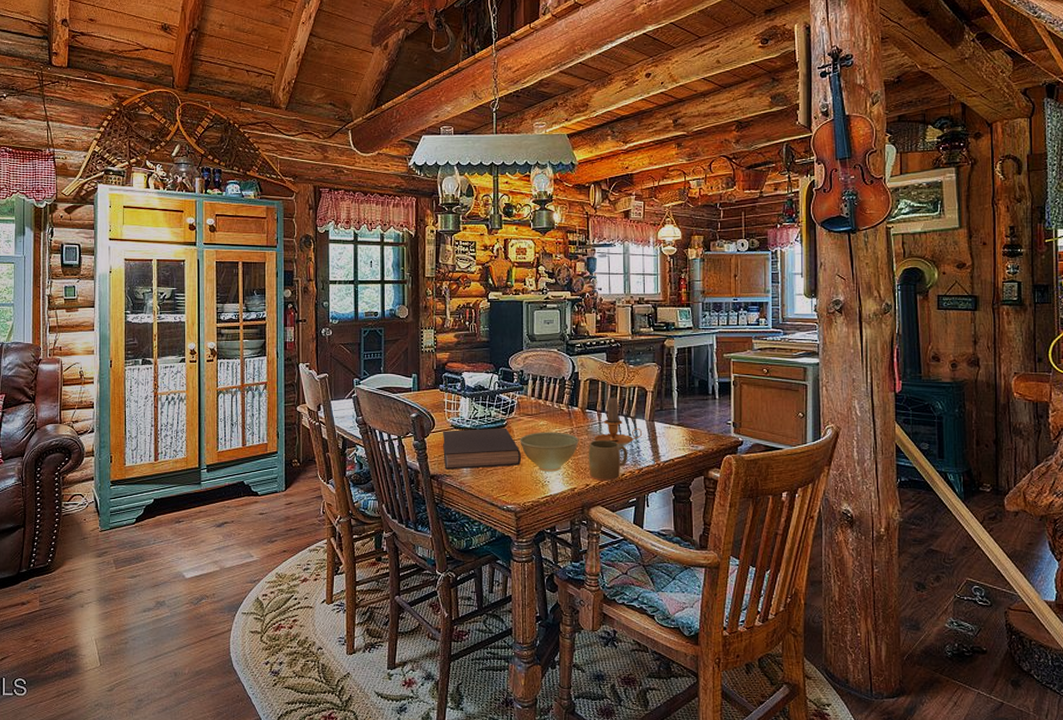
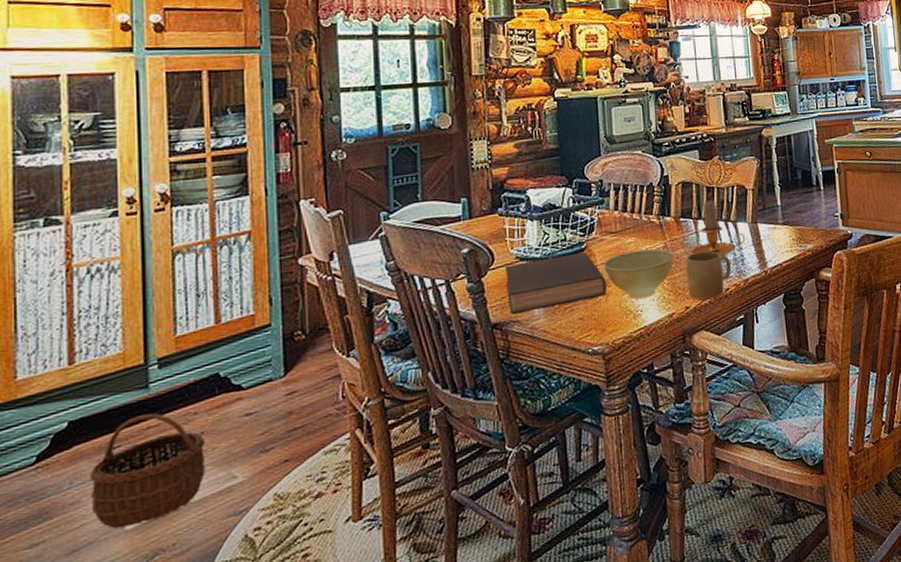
wicker basket: none [166,502,235,576] -> present [90,413,206,529]

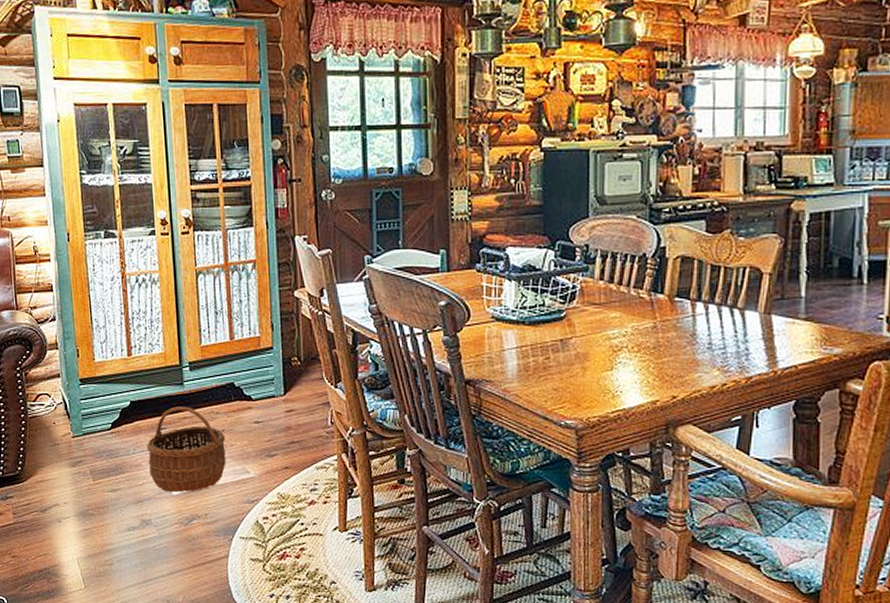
book: present [505,251,606,314] -> none [481,320,584,373]
bowl: present [603,249,674,300] -> none [583,326,664,379]
mug: present [685,251,732,301] -> none [675,338,733,393]
candlestick: present [691,199,745,258] -> none [684,280,753,349]

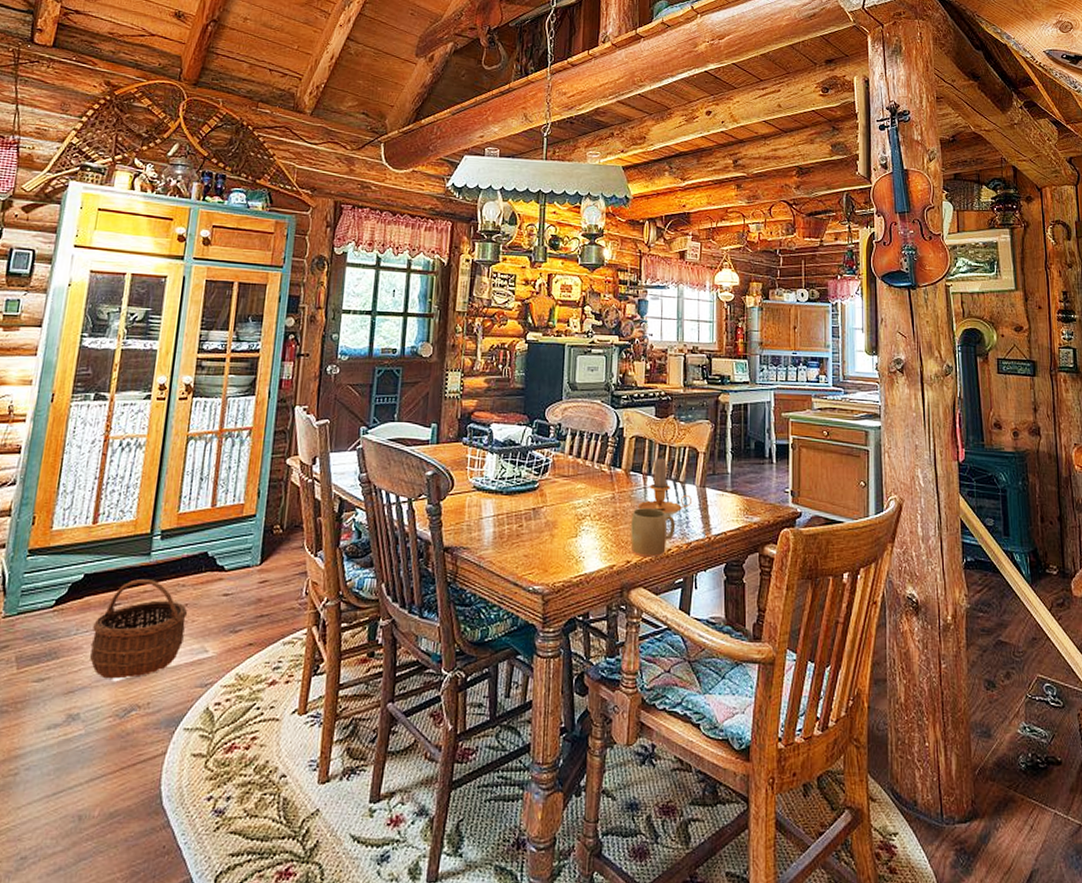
mug: none [675,338,733,393] -> present [630,508,676,557]
candlestick: none [684,280,753,349] -> present [637,457,691,517]

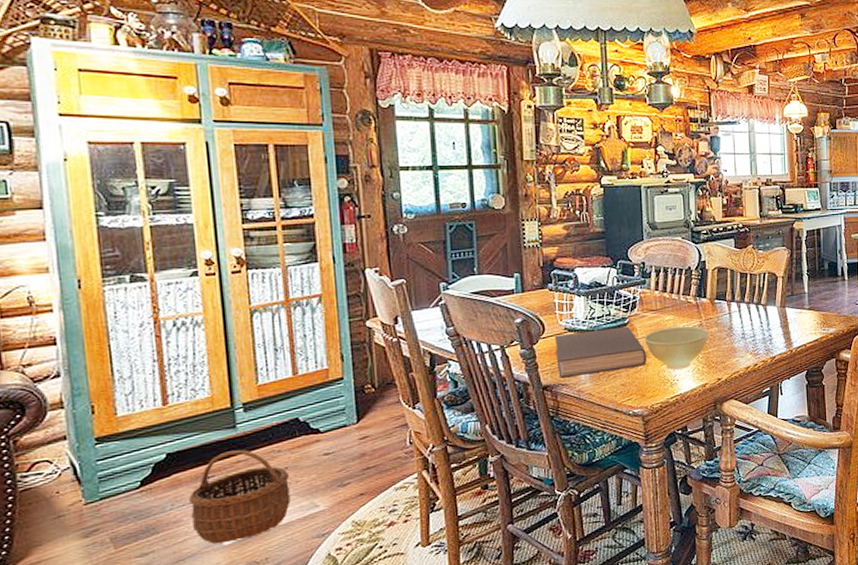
book: none [461,490,553,541] -> present [555,326,646,378]
bowl: none [552,496,621,546] -> present [644,326,709,370]
mug: present [630,508,676,557] -> none [718,330,761,374]
candlestick: present [637,457,691,517] -> none [724,284,773,337]

